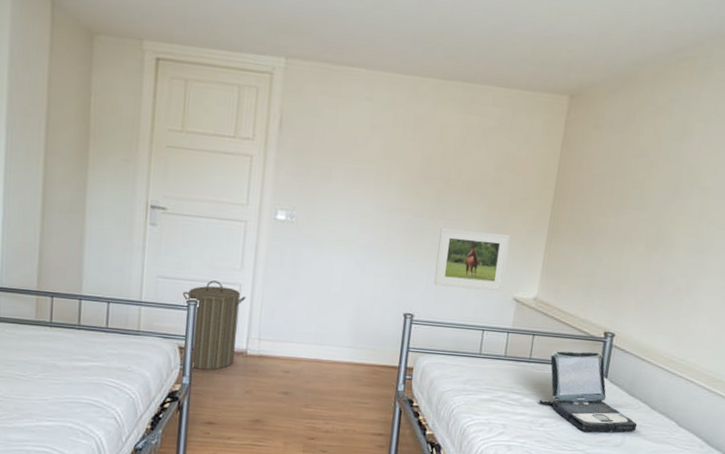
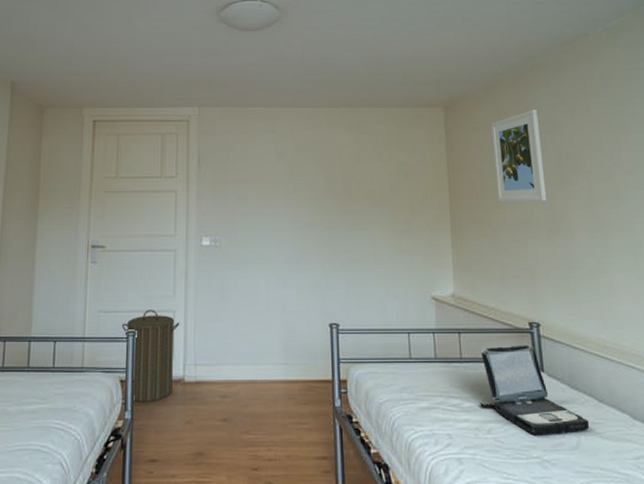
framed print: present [433,227,510,292] -> none [351,235,420,292]
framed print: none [603,111,671,215] -> present [491,110,547,202]

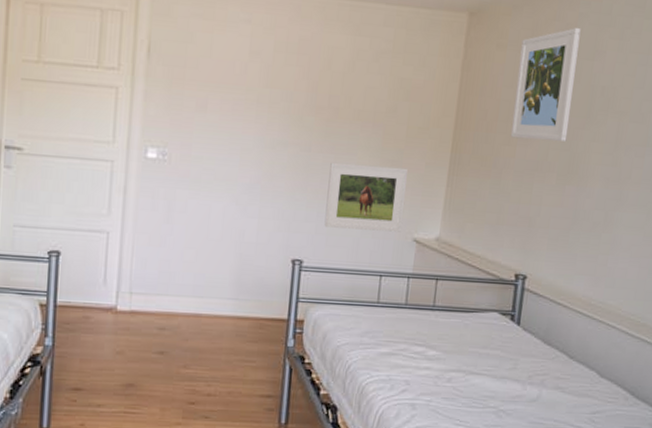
laundry hamper: present [122,310,180,402] -> none [43,228,114,330]
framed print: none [351,235,420,292] -> present [324,162,408,232]
laptop: present [480,345,590,436] -> none [445,296,555,387]

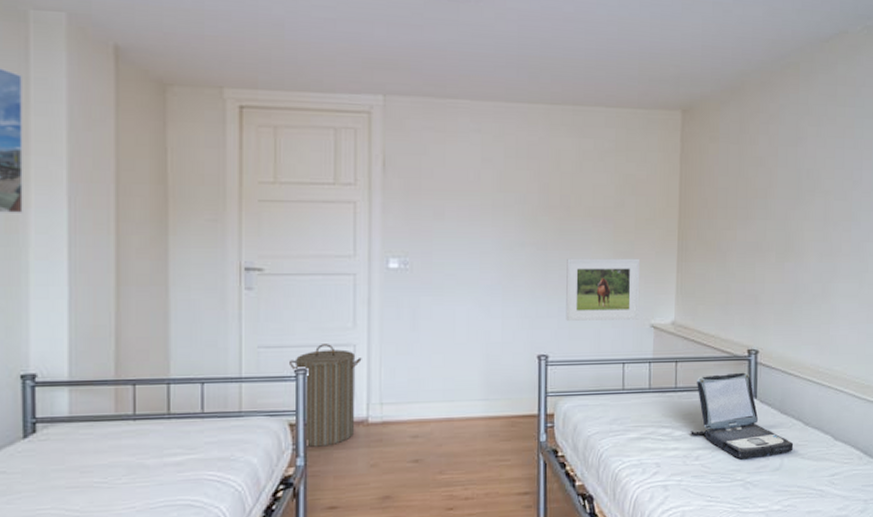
laundry hamper: none [43,228,114,330] -> present [290,344,362,447]
laptop: none [445,296,555,387] -> present [691,372,794,460]
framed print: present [510,28,581,143] -> none [730,118,783,223]

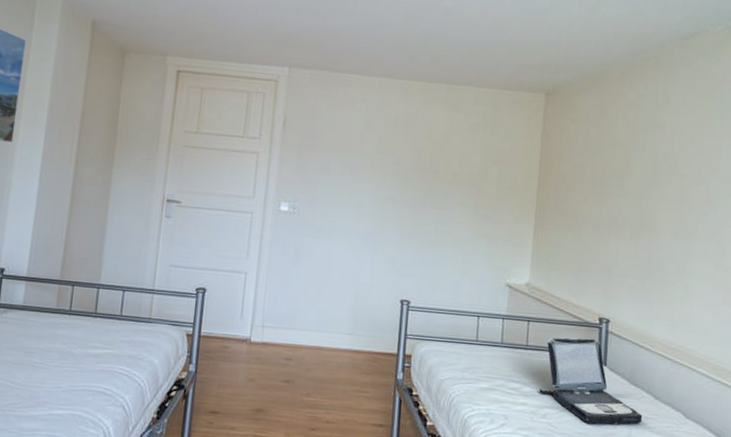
laundry hamper: present [290,344,362,447] -> none [192,269,251,358]
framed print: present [566,258,640,321] -> none [428,216,499,278]

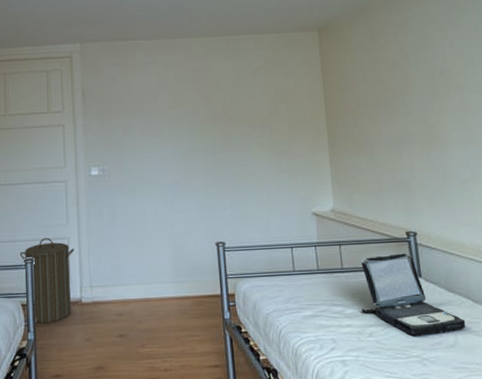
laundry hamper: none [192,269,251,358] -> present [20,238,74,324]

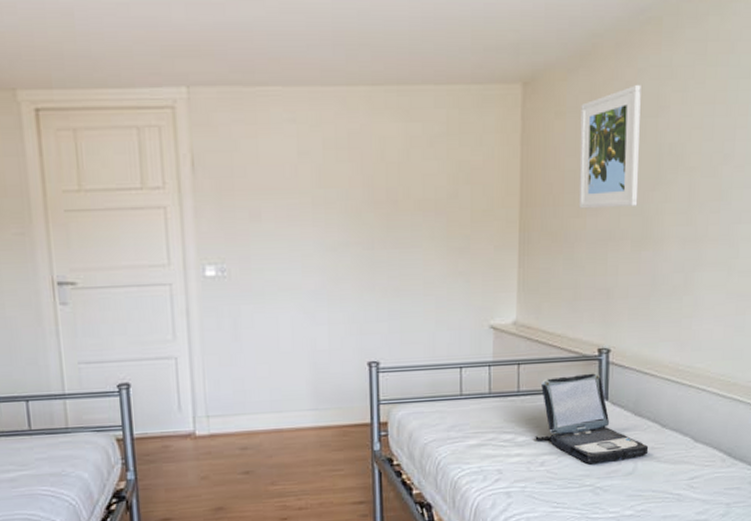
laundry hamper: present [20,238,74,324] -> none [111,357,185,461]
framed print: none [364,28,421,120] -> present [578,85,641,209]

